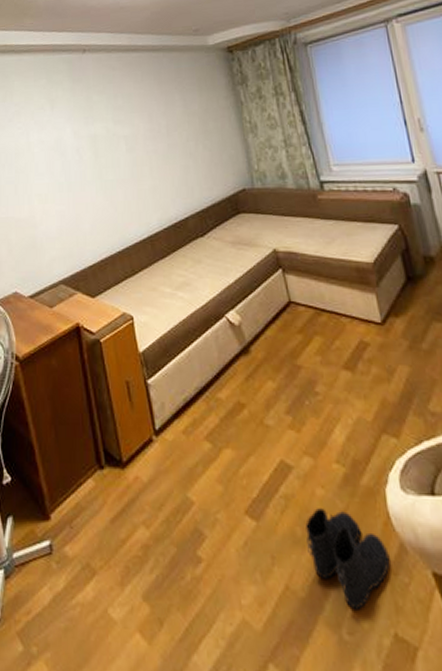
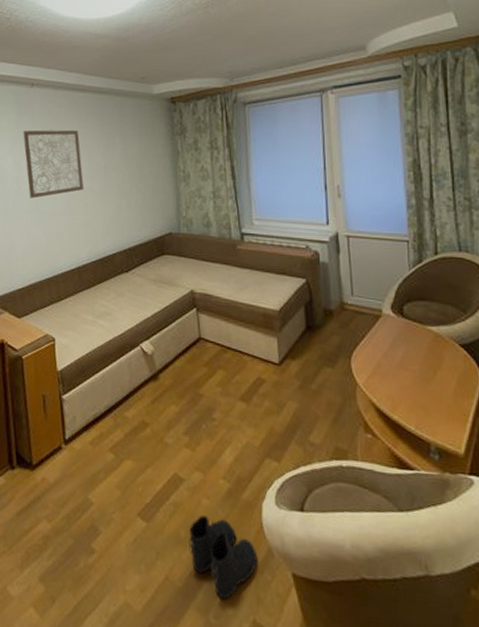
wall art: none [79,91,148,168] -> present [23,129,84,199]

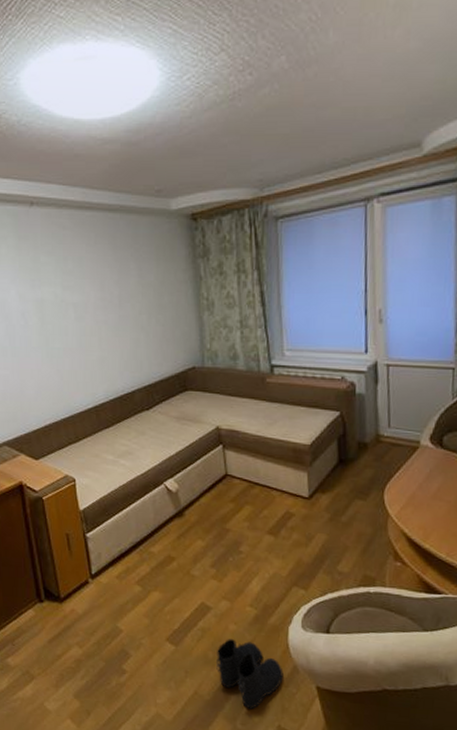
wall art: present [23,129,84,199] -> none [25,255,98,334]

